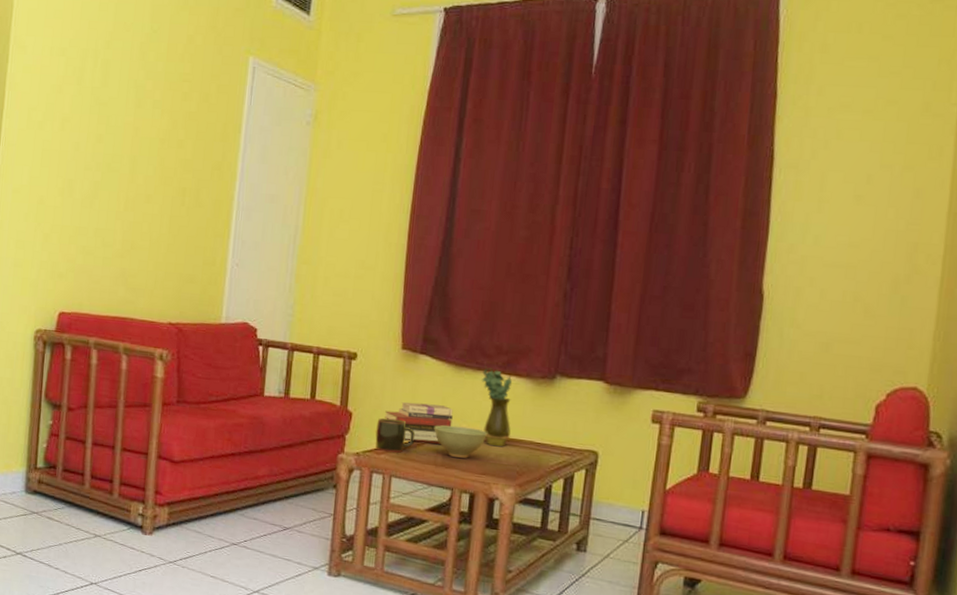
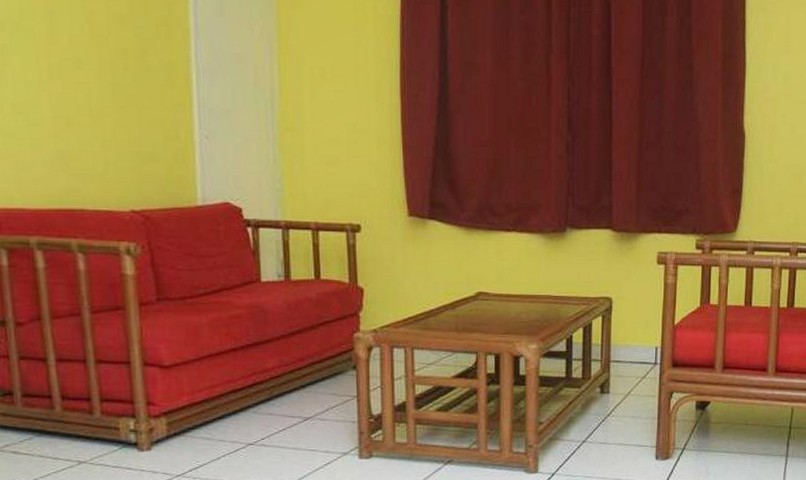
mug: present [375,417,416,454] -> none [391,289,434,325]
books: present [385,401,453,445] -> none [399,270,469,311]
bowl: present [434,425,488,458] -> none [451,289,506,321]
vase: present [482,365,512,447] -> none [495,224,528,305]

